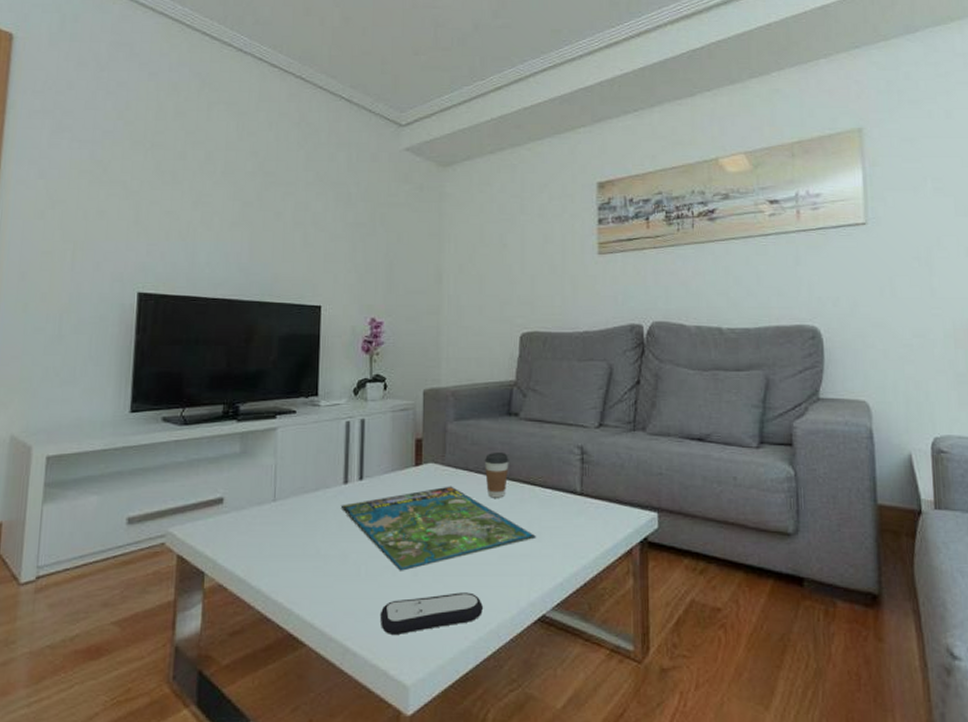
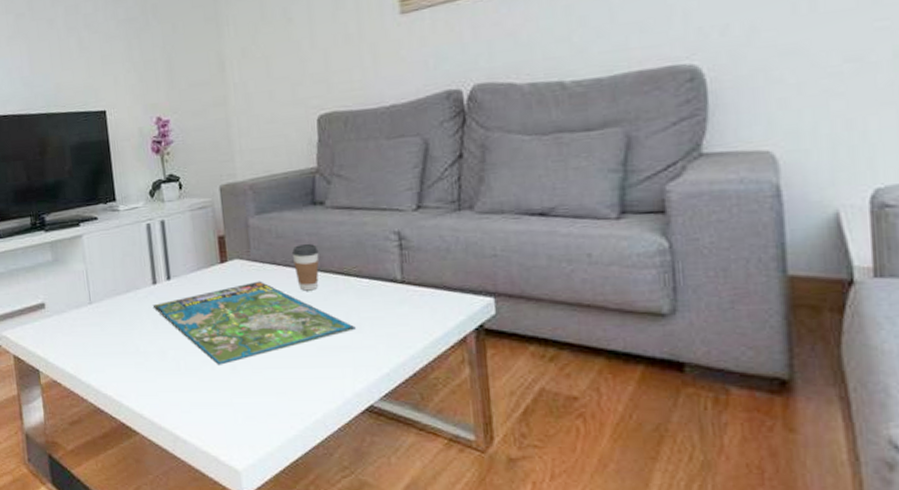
remote control: present [379,592,484,636] -> none [203,384,307,425]

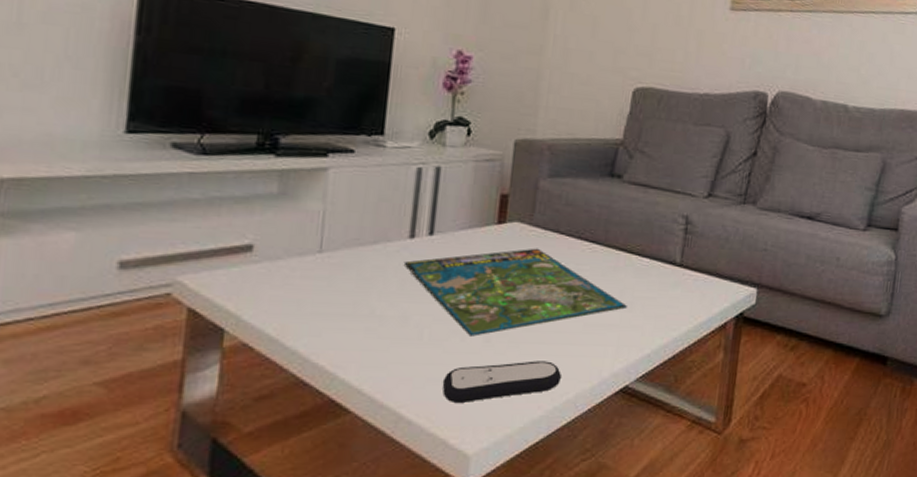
remote control: none [203,384,307,425] -> present [442,361,562,404]
coffee cup: present [291,244,319,291] -> none [577,215,607,265]

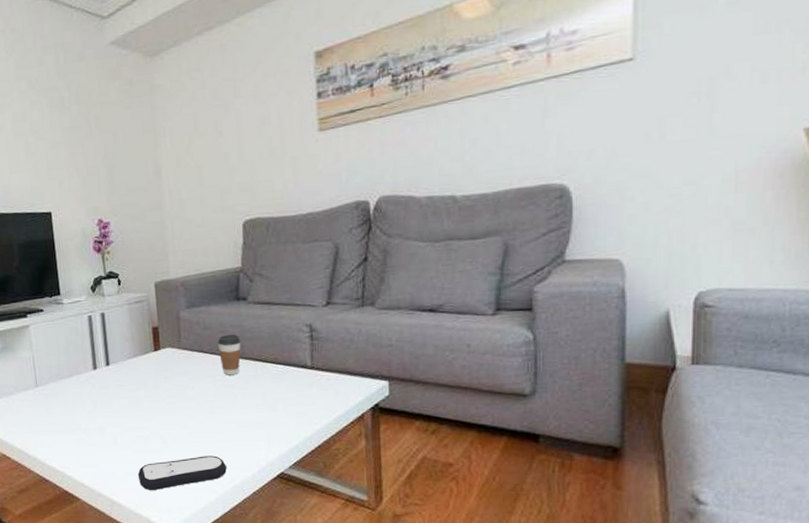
board game: present [403,248,627,337] -> none [93,366,271,440]
coffee cup: none [577,215,607,265] -> present [217,335,241,376]

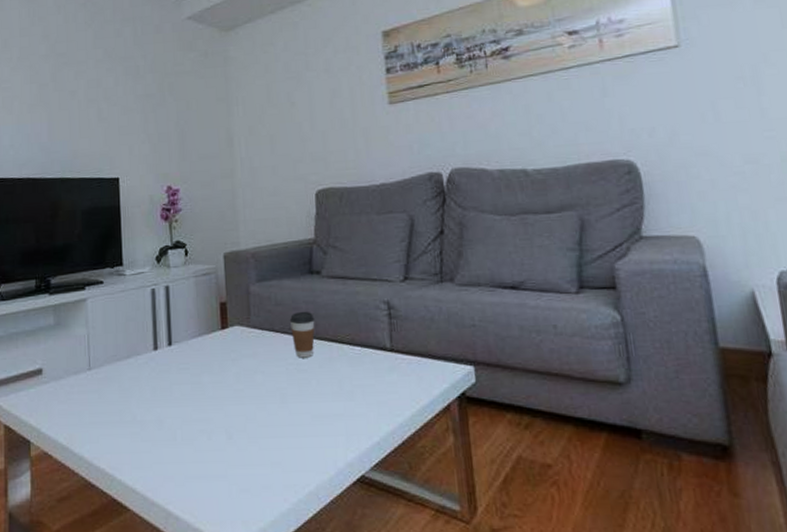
remote control: present [137,455,228,491] -> none [198,454,301,499]

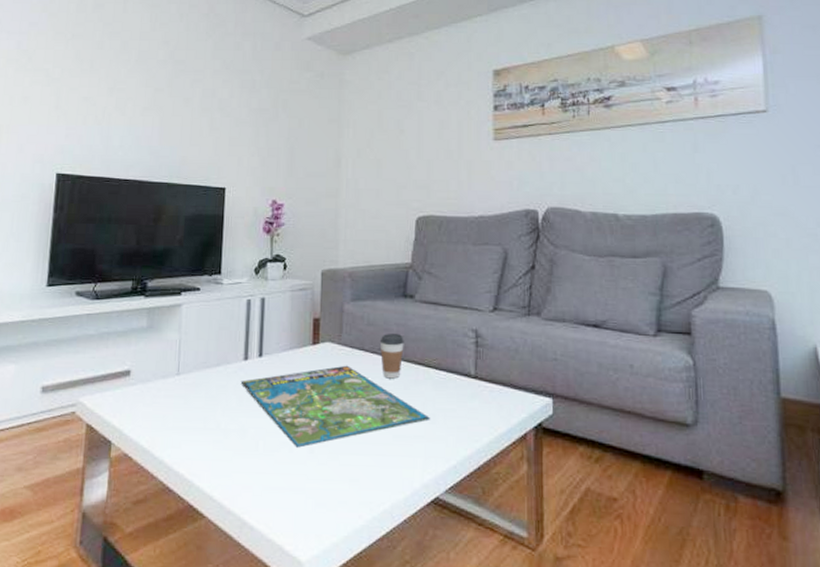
board game: none [152,347,348,435] -> present [240,365,430,448]

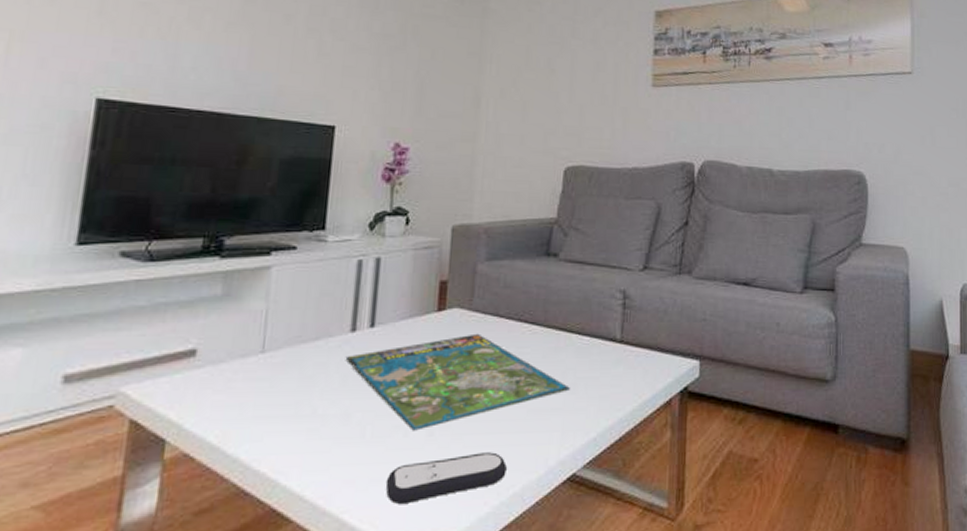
remote control: none [276,471,378,512] -> present [385,452,508,505]
coffee cup: present [379,334,404,379] -> none [517,297,545,347]

